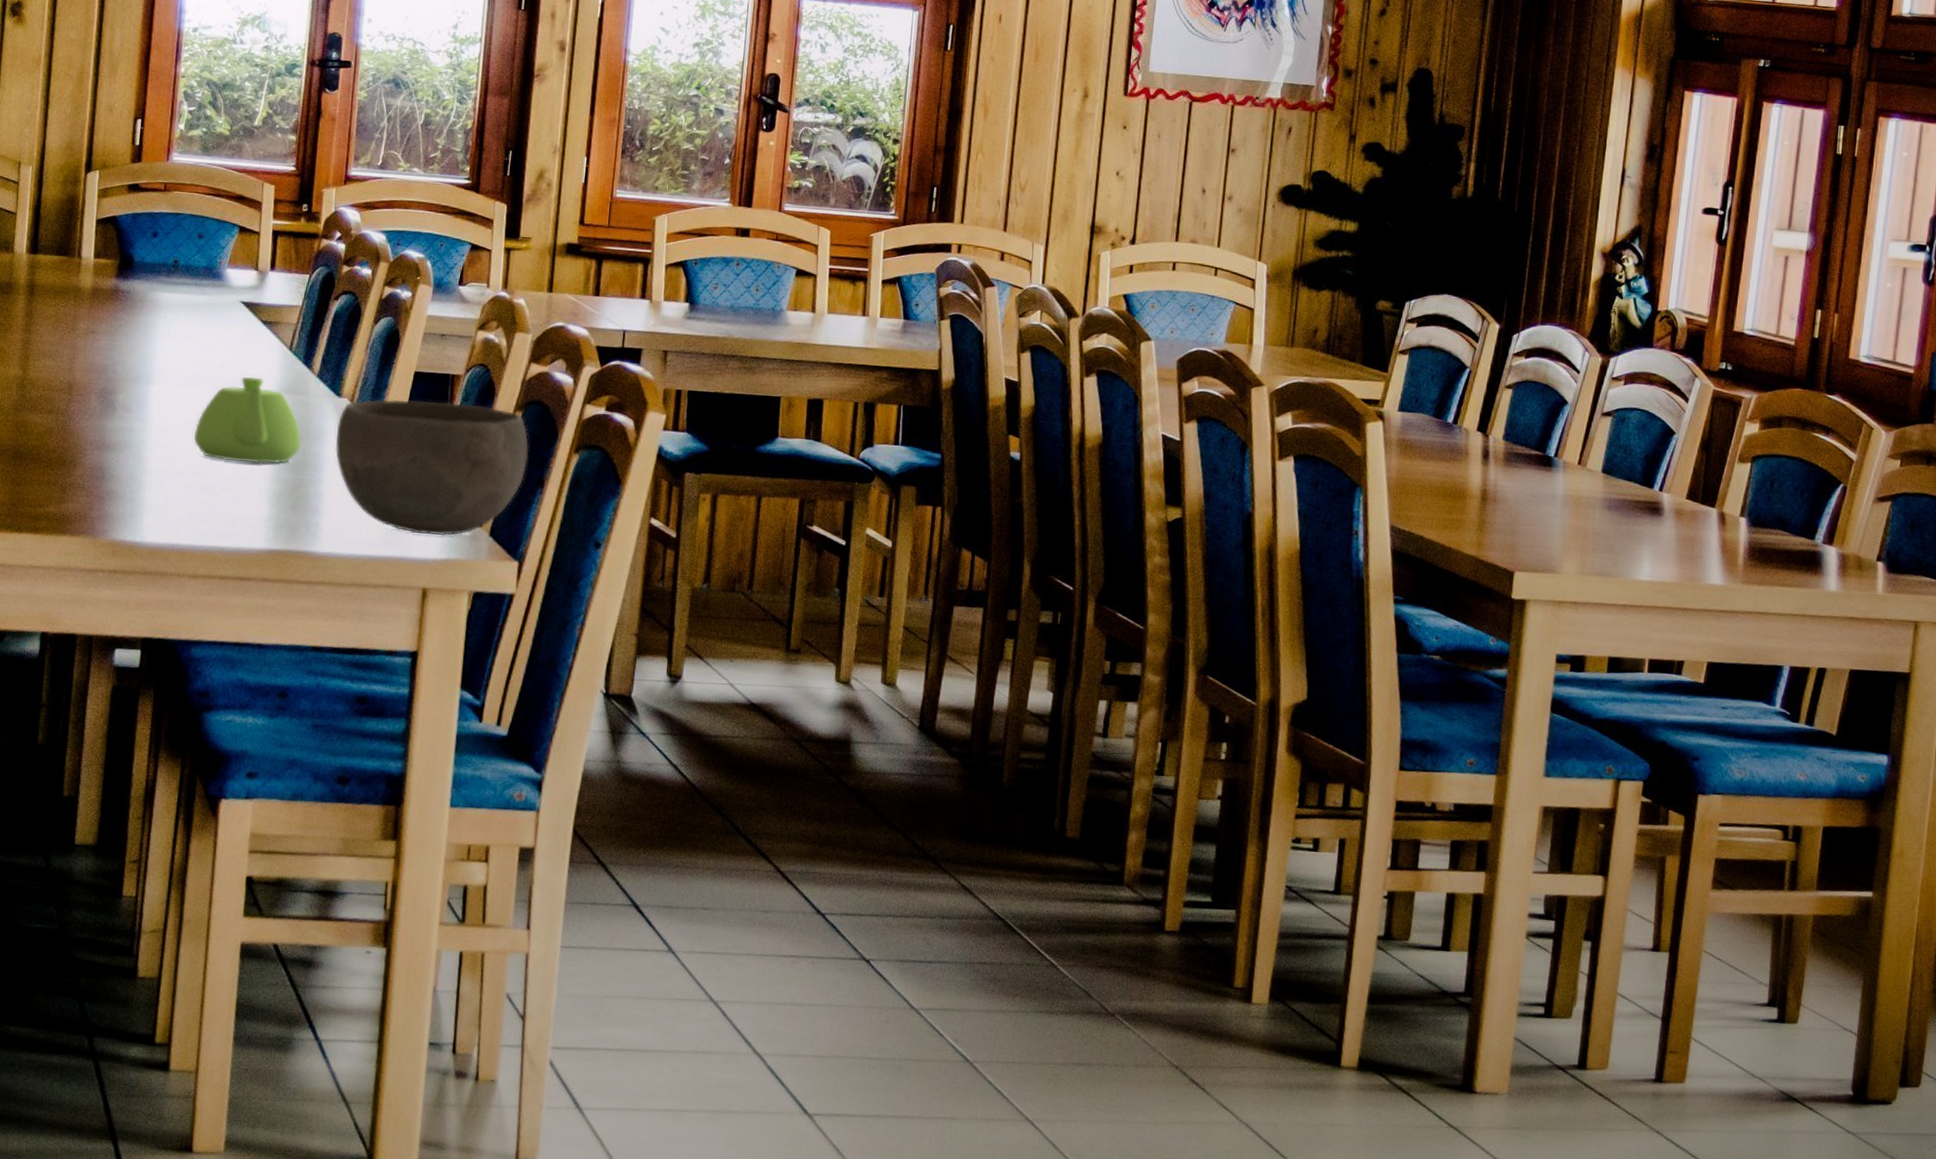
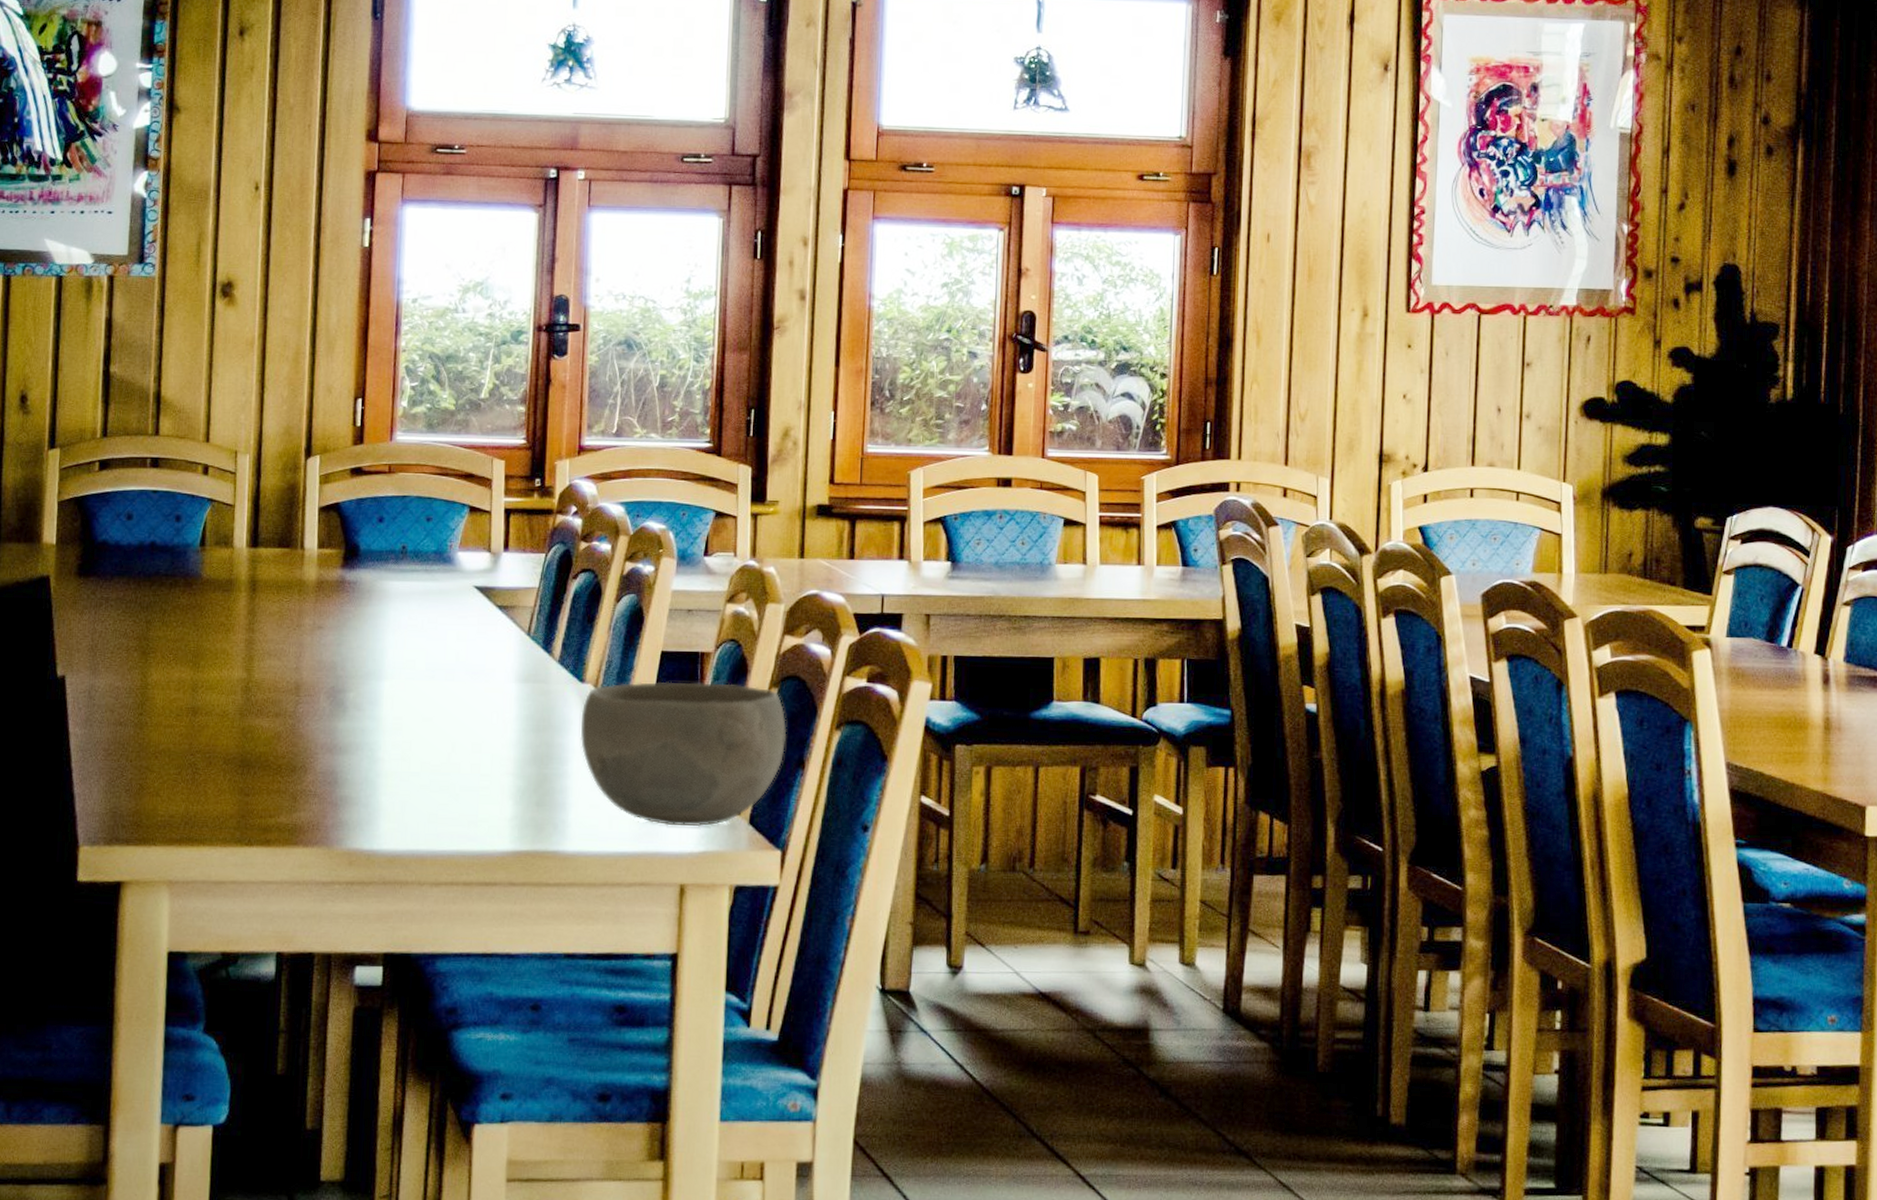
teapot: present [194,377,302,464] -> none [430,666,545,759]

